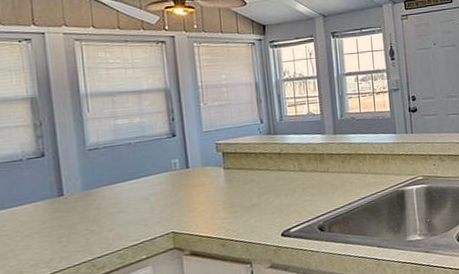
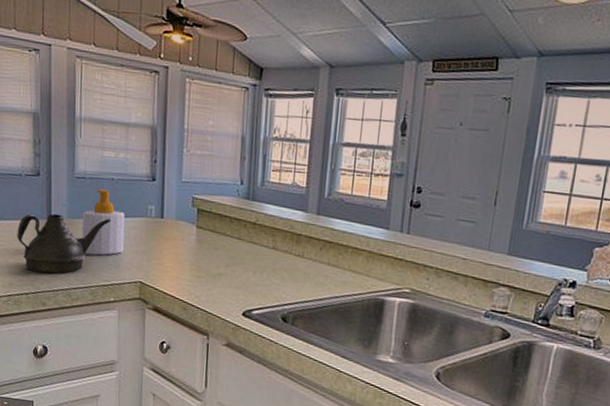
teapot: none [22,180,134,253] -> present [17,213,112,273]
soap bottle: none [99,155,151,221] -> present [82,189,125,256]

